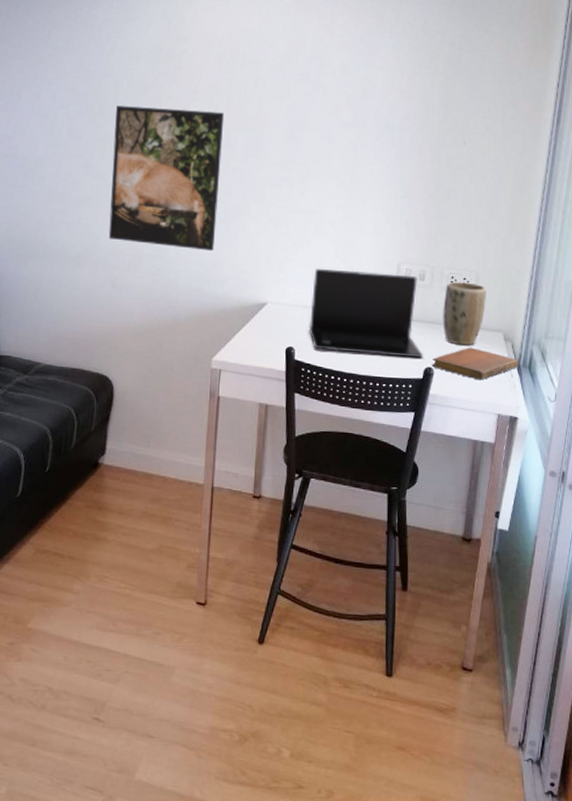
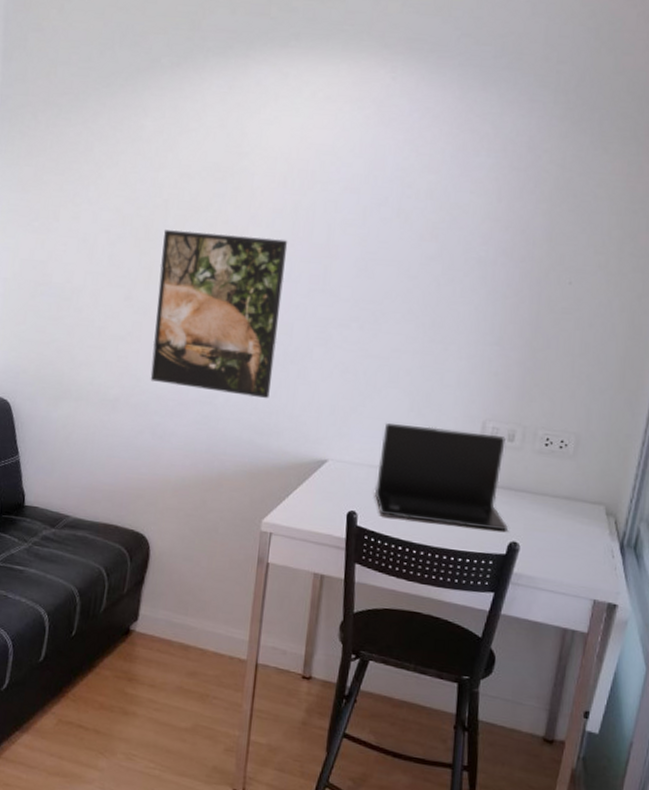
notebook: present [431,347,519,381] -> none [517,521,622,560]
plant pot: present [443,281,487,346] -> none [533,444,588,519]

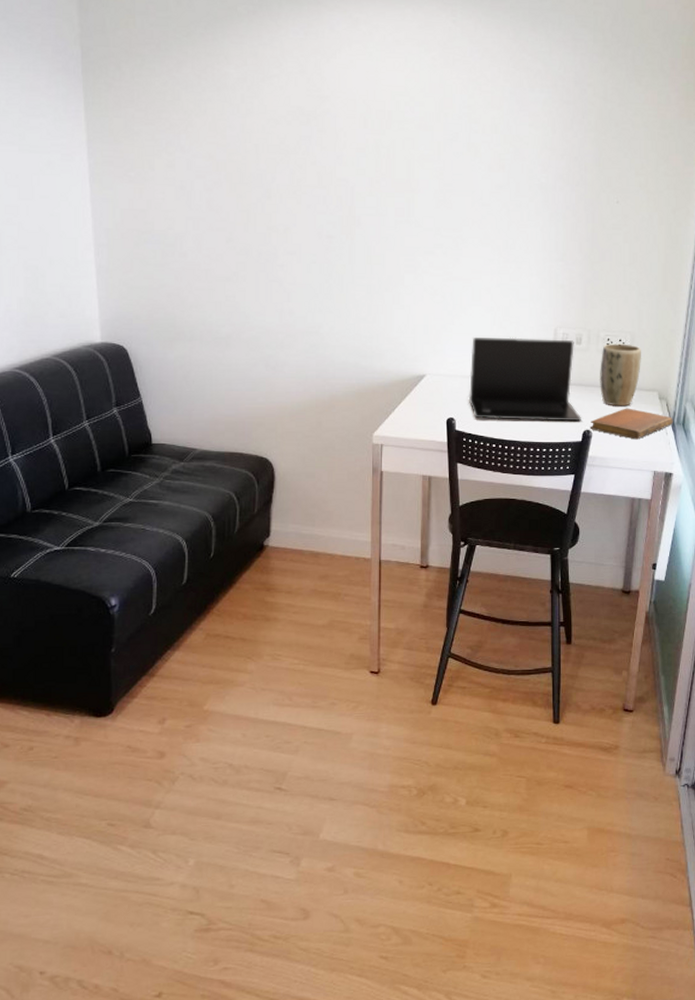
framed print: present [150,230,288,399] -> none [257,173,373,325]
notebook: none [517,521,622,560] -> present [589,408,673,440]
plant pot: none [533,444,588,519] -> present [600,343,642,407]

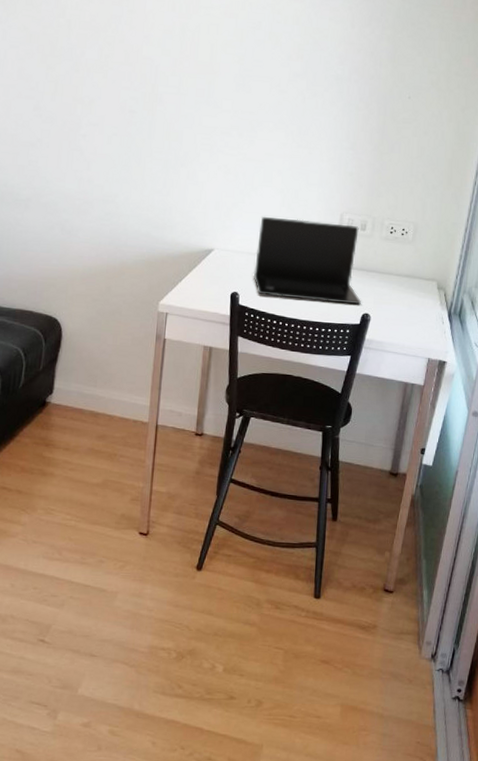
notebook: present [589,408,673,440] -> none [368,295,450,327]
plant pot: present [600,343,642,407] -> none [381,232,424,294]

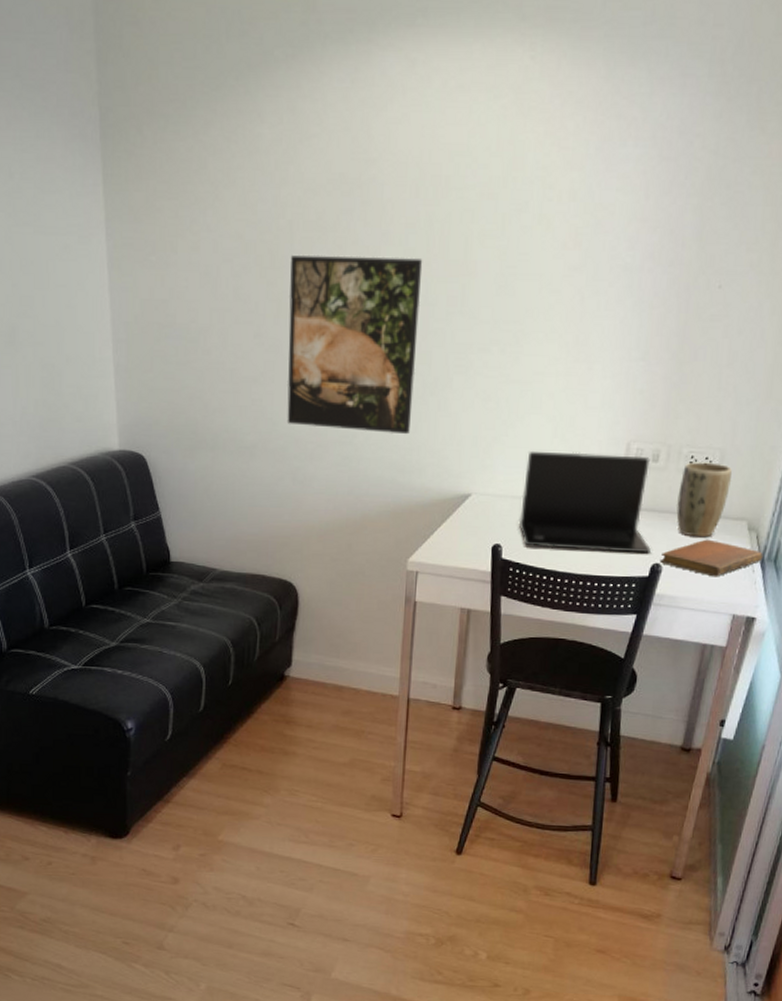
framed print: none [58,47,177,197] -> present [287,255,423,435]
notebook: none [368,295,450,327] -> present [659,539,763,577]
plant pot: none [381,232,424,294] -> present [676,462,732,538]

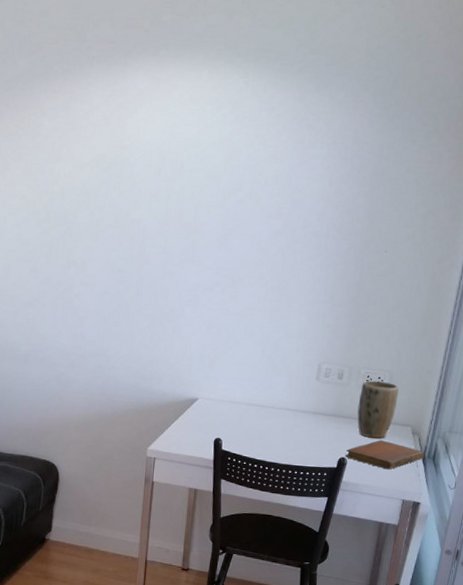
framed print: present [287,255,423,435] -> none [54,212,163,351]
laptop: present [518,450,651,554] -> none [235,367,338,450]

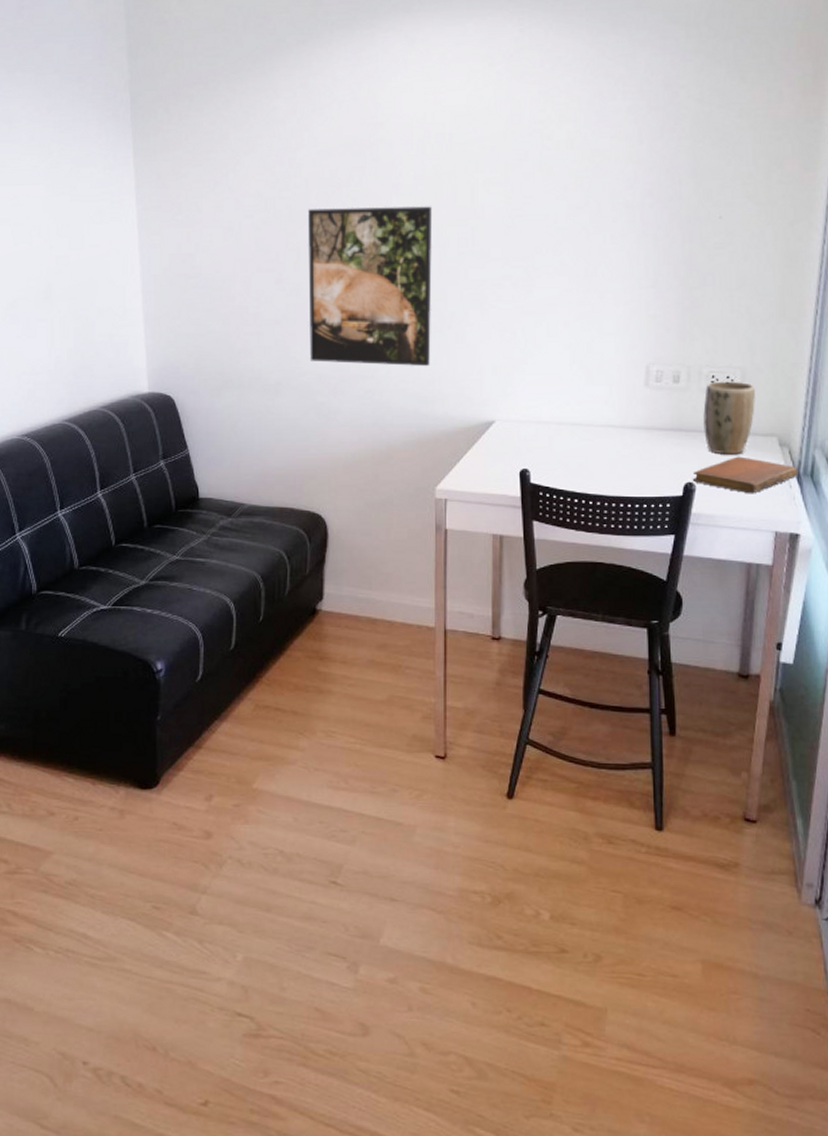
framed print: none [54,212,163,351] -> present [308,206,433,367]

